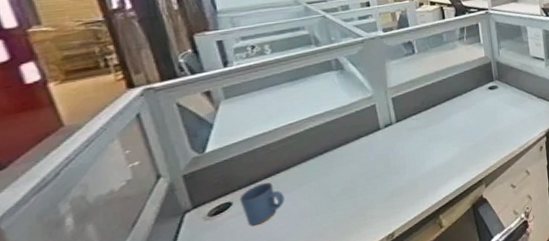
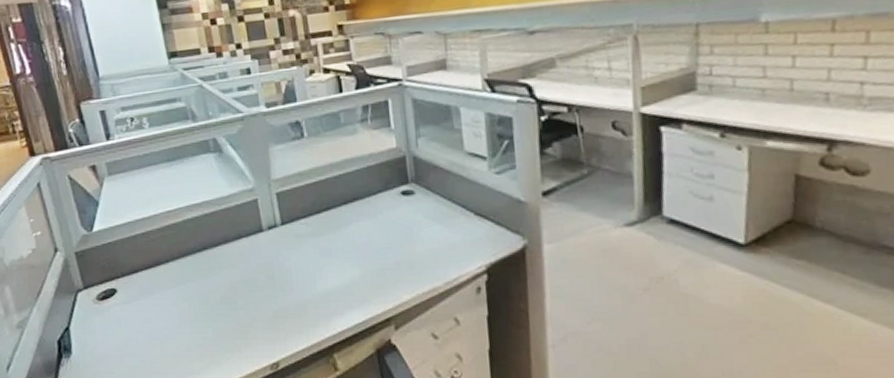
mug: present [239,182,285,226] -> none [123,273,165,319]

